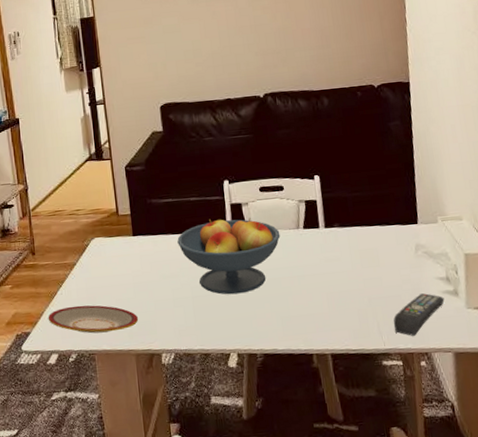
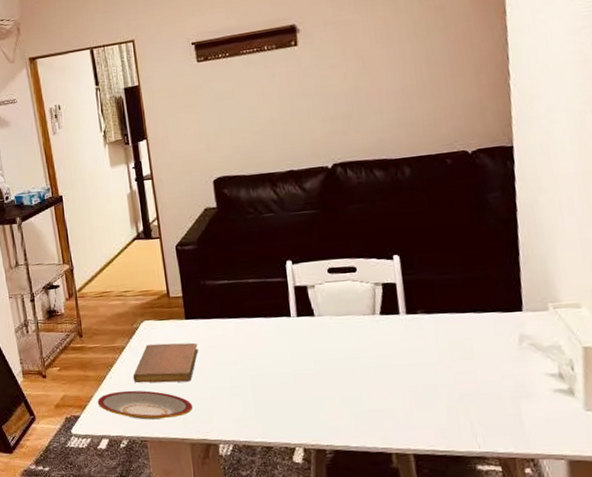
notebook: none [82,257,144,298] -> present [132,342,198,383]
fruit bowl: present [177,217,280,295] -> none [234,301,353,385]
remote control: present [393,293,445,336] -> none [490,391,556,439]

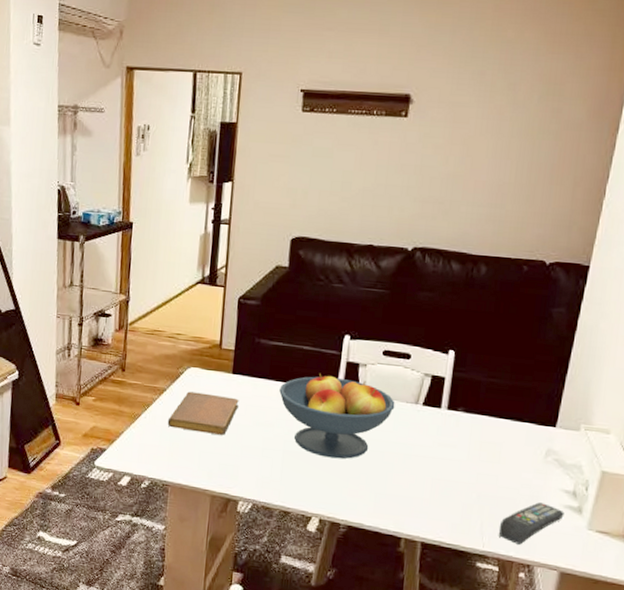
plate: present [97,390,193,420] -> none [126,432,222,468]
fruit bowl: none [234,301,353,385] -> present [279,373,395,459]
remote control: none [490,391,556,439] -> present [498,502,565,545]

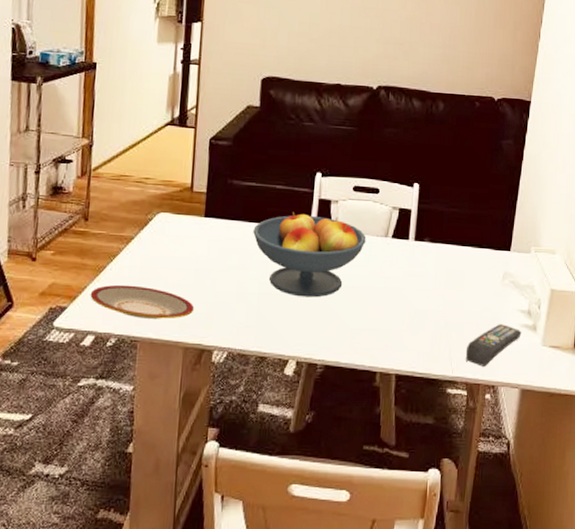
plate: none [126,432,222,468] -> present [90,284,195,319]
notebook: present [167,391,239,435] -> none [135,238,212,282]

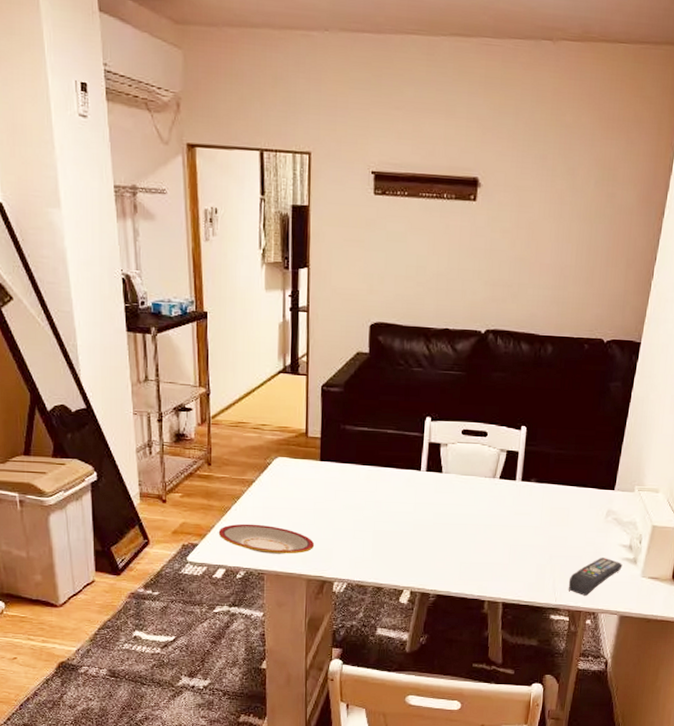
fruit bowl: present [253,211,366,298] -> none [367,455,475,534]

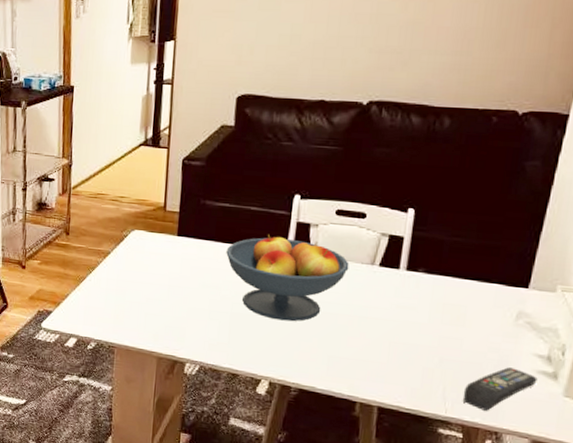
plate: present [218,523,315,554] -> none [72,294,168,330]
fruit bowl: none [367,455,475,534] -> present [226,234,350,322]

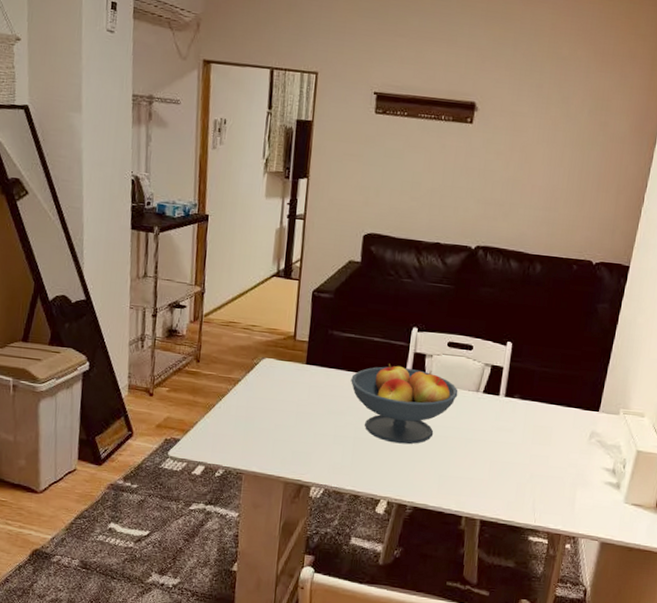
remote control: present [463,367,538,411] -> none [548,480,605,519]

